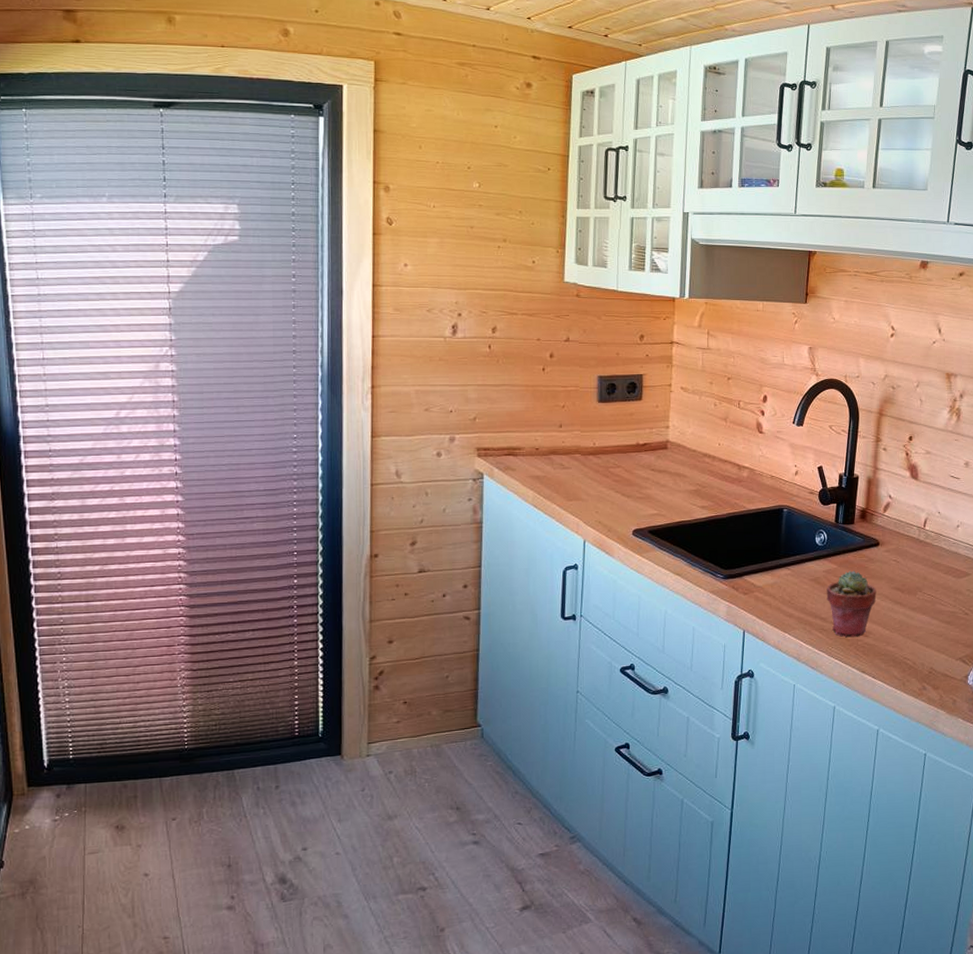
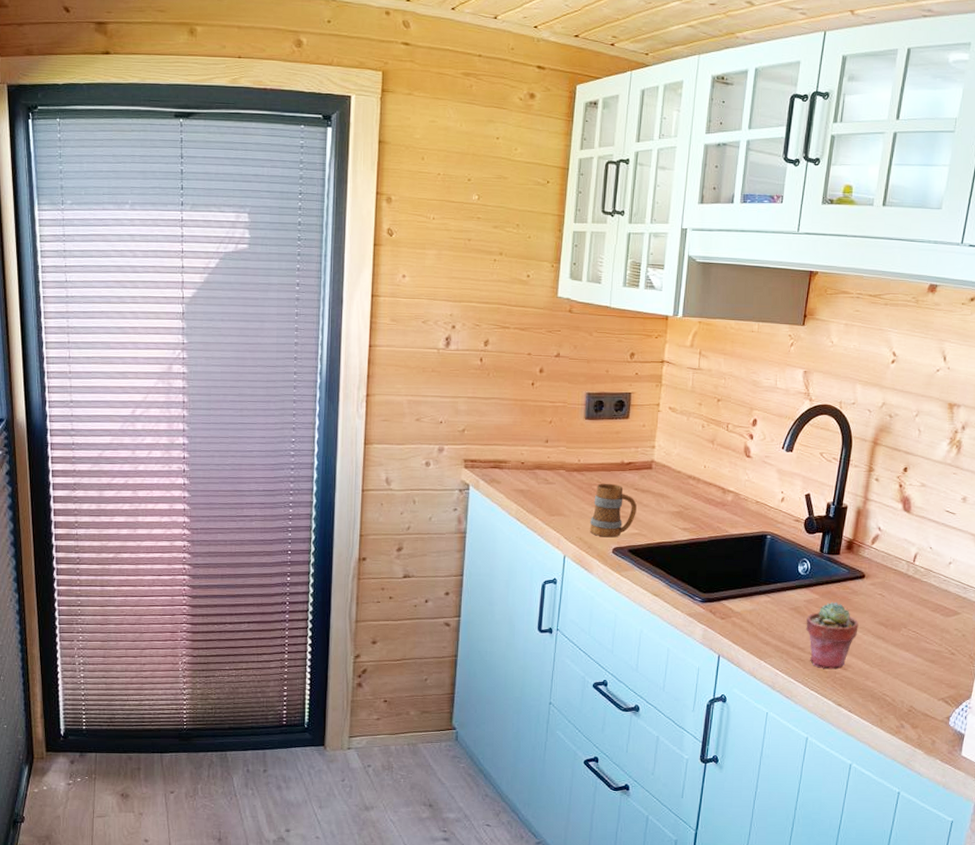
mug: none [608,465,654,520] -> present [589,483,637,538]

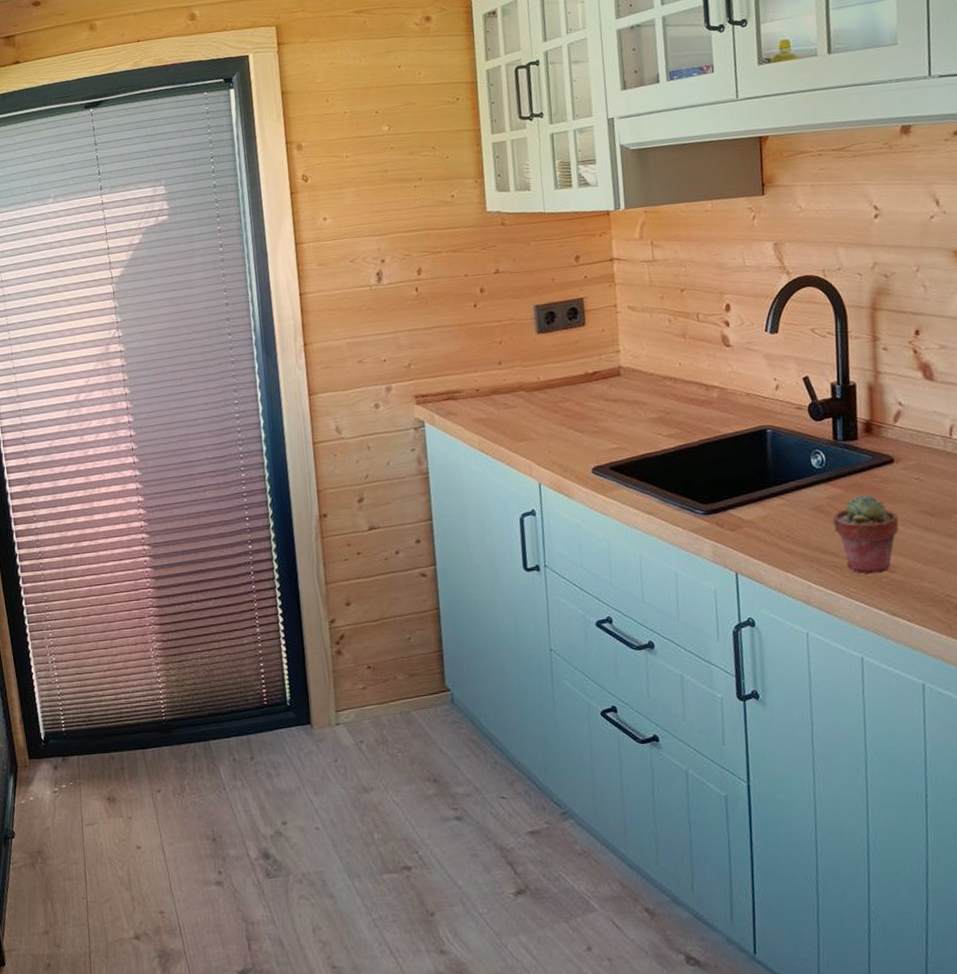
mug: present [589,483,637,538] -> none [561,397,612,457]

